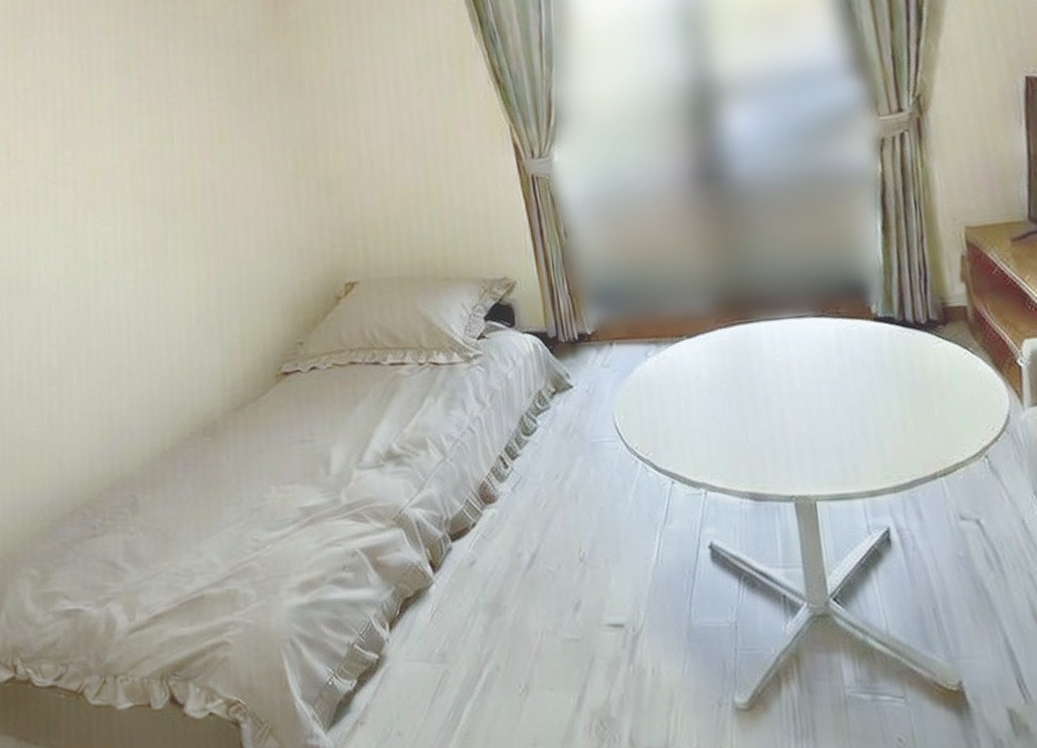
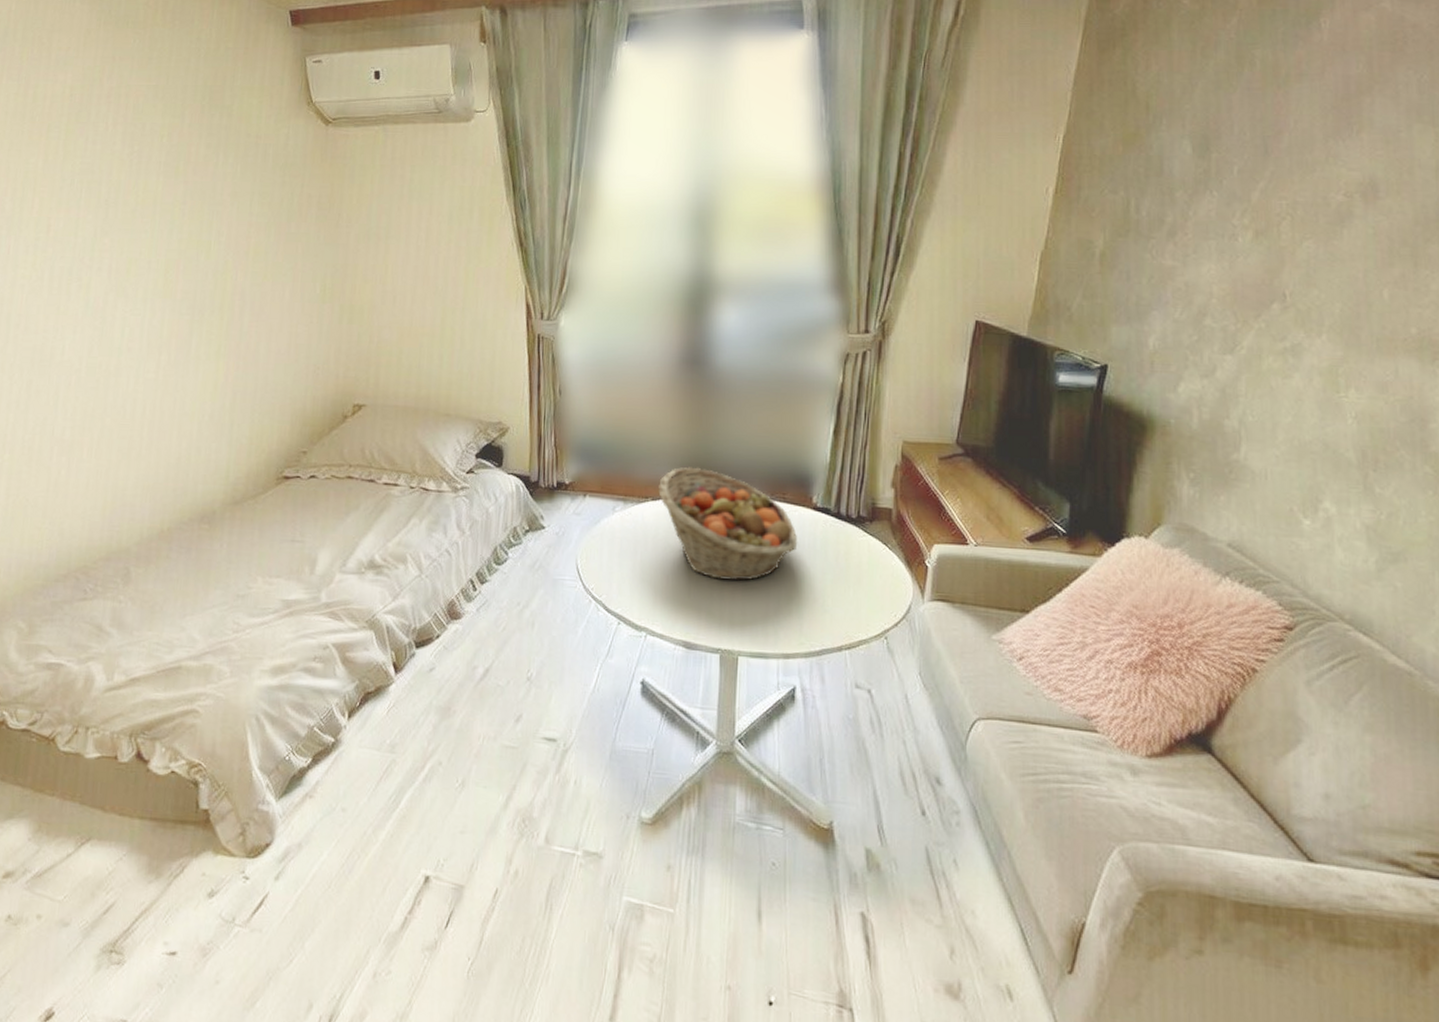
fruit basket: none [691,293,863,417] -> present [658,467,798,581]

